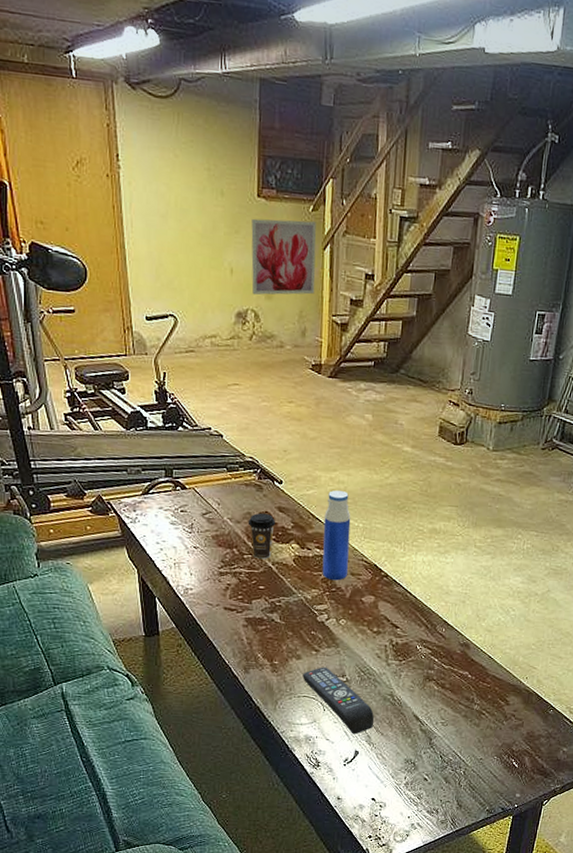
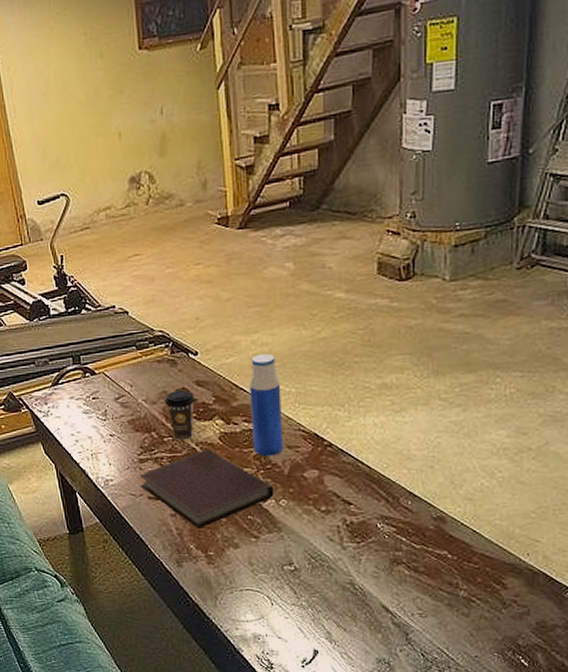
notebook: none [217,568,336,640] -> present [139,449,274,529]
wall art: present [251,218,317,295] -> none [135,60,212,156]
remote control: present [302,667,375,735] -> none [243,555,334,631]

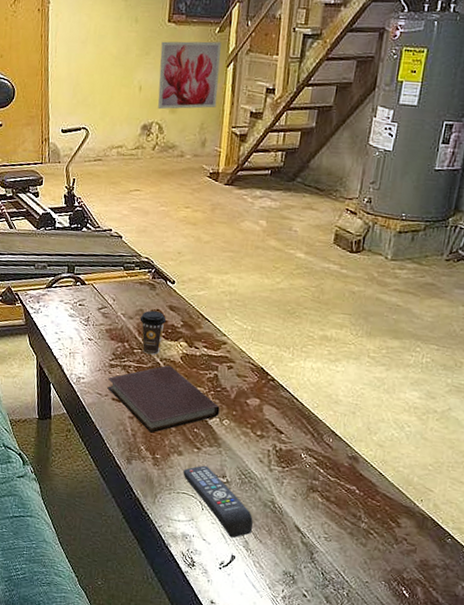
wall art: none [135,60,212,156] -> present [158,41,222,110]
remote control: none [243,555,334,631] -> present [183,465,253,538]
water bottle: present [249,354,284,457] -> none [208,292,240,381]

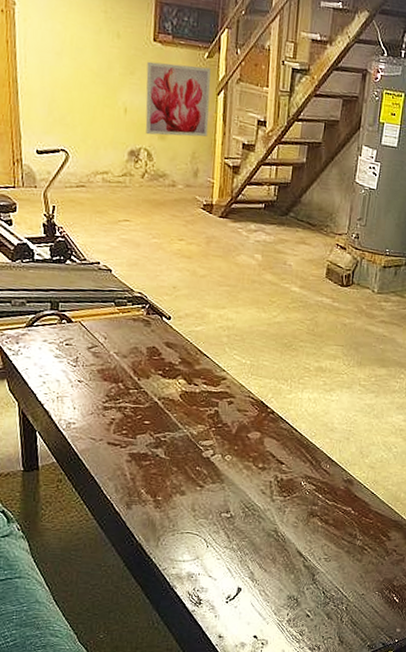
notebook: present [107,365,220,433] -> none [101,404,222,475]
coffee cup: present [139,310,167,355] -> none [134,348,163,395]
remote control: present [183,465,253,538] -> none [186,503,258,571]

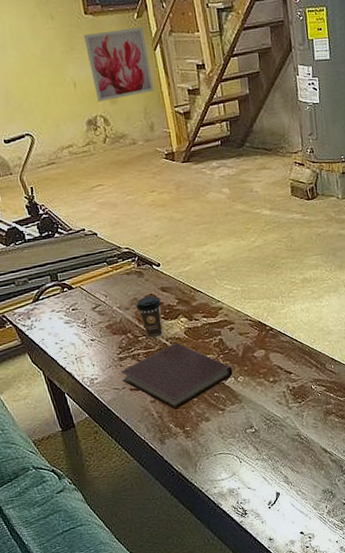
notebook: none [101,404,222,475] -> present [120,342,233,410]
coffee cup: none [134,348,163,395] -> present [136,295,164,339]

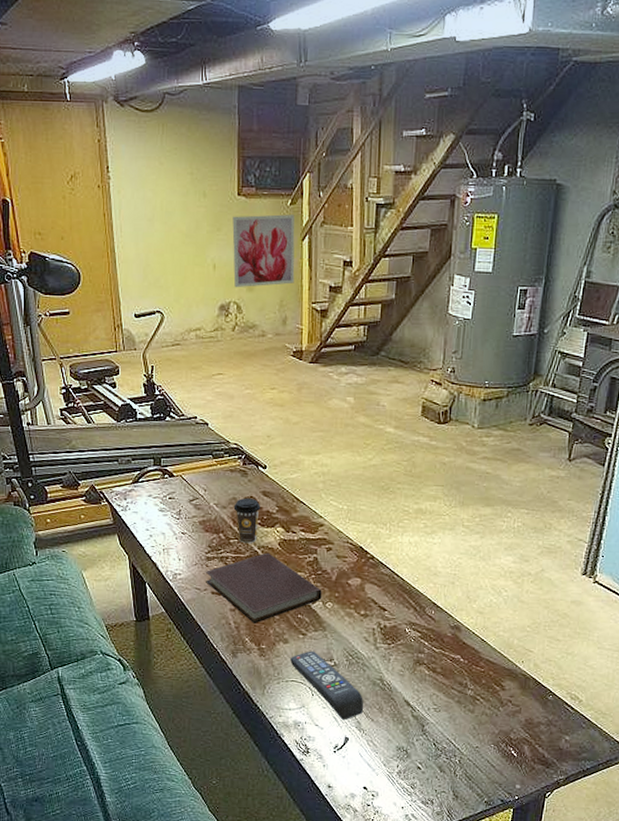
remote control: none [214,423,288,478] -> present [290,651,364,720]

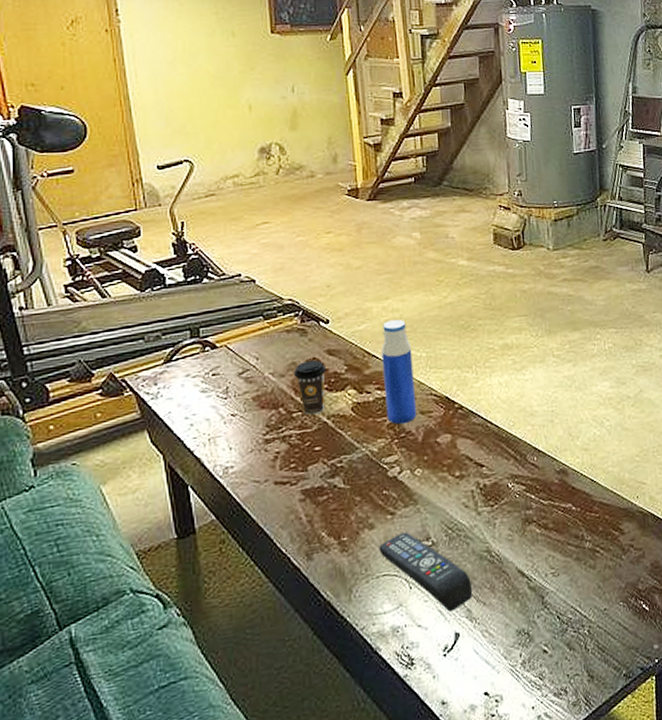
notebook: present [205,552,322,624] -> none [264,421,409,512]
wall art: present [232,214,295,288] -> none [267,50,342,129]
water bottle: none [307,474,335,564] -> present [381,320,417,425]

